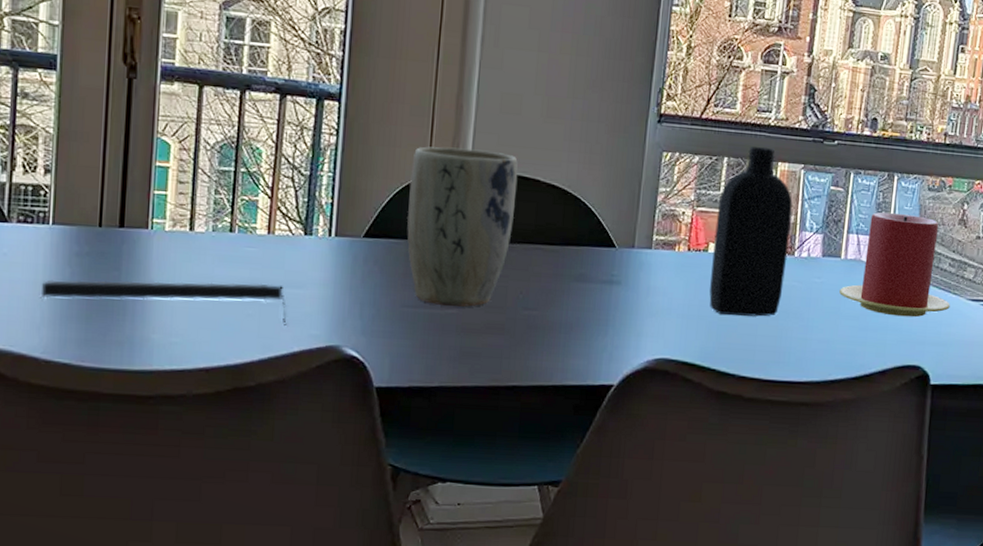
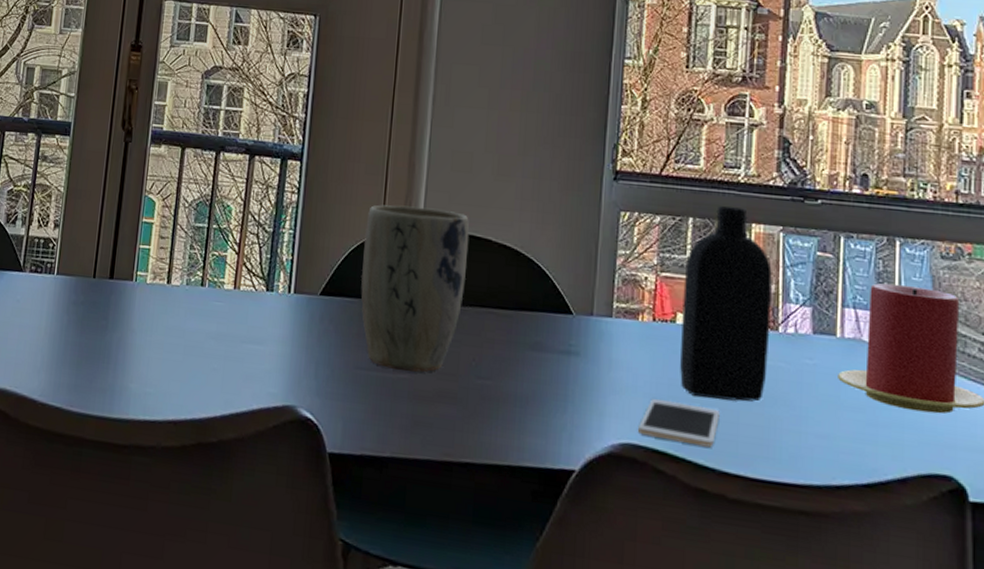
notepad: present [42,280,287,327] -> none [43,326,248,383]
cell phone: none [671,318,741,357] -> present [638,398,720,448]

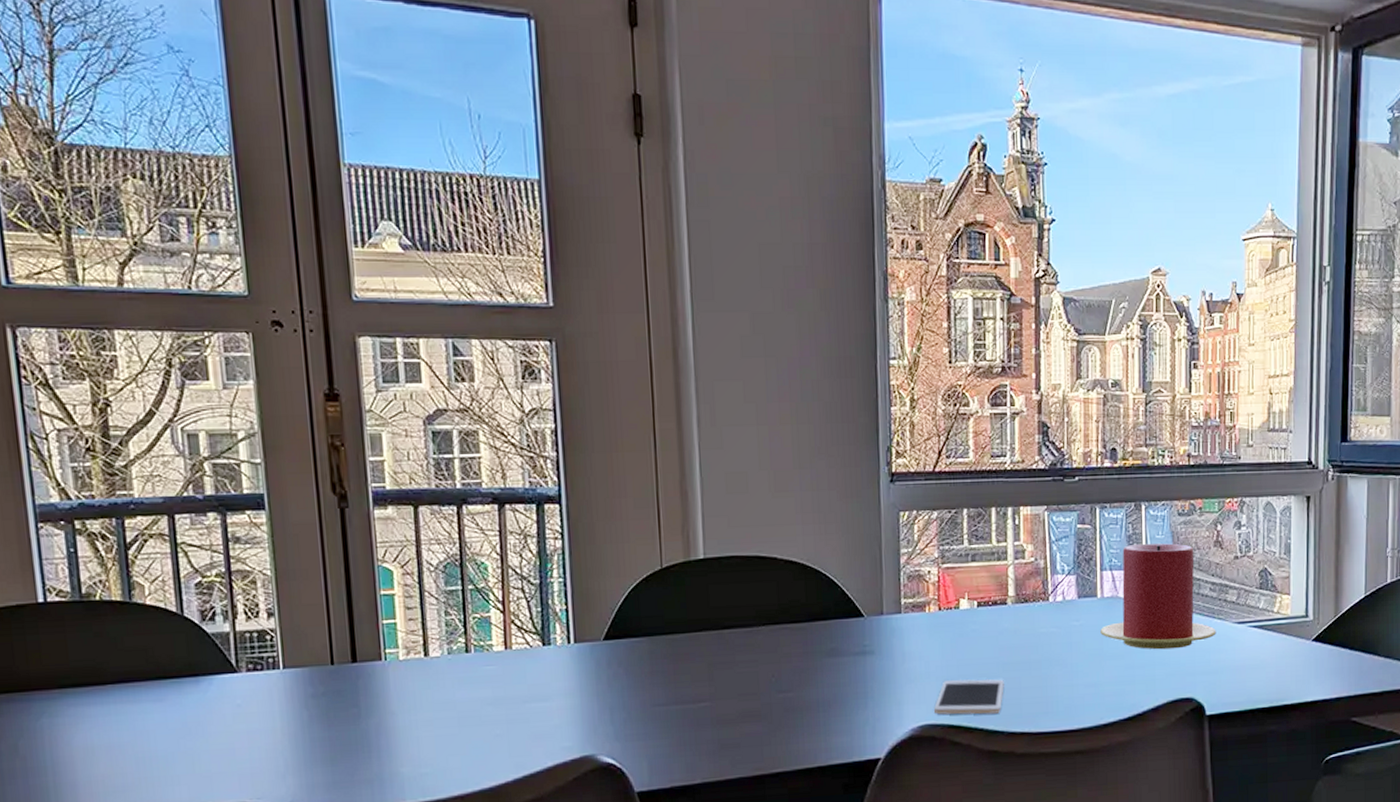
plant pot: present [361,205,470,372] -> none [643,534,756,700]
bottle: present [680,206,772,402] -> none [963,494,1042,672]

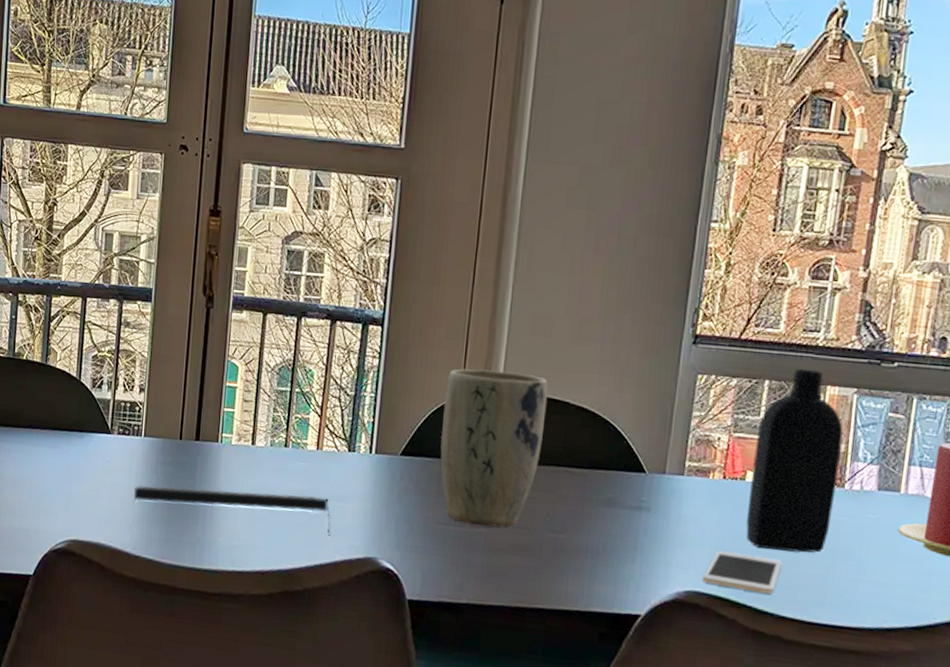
notepad: none [281,701,537,745] -> present [134,485,331,537]
plant pot: none [643,534,756,700] -> present [440,369,548,527]
bottle: none [963,494,1042,672] -> present [746,369,843,553]

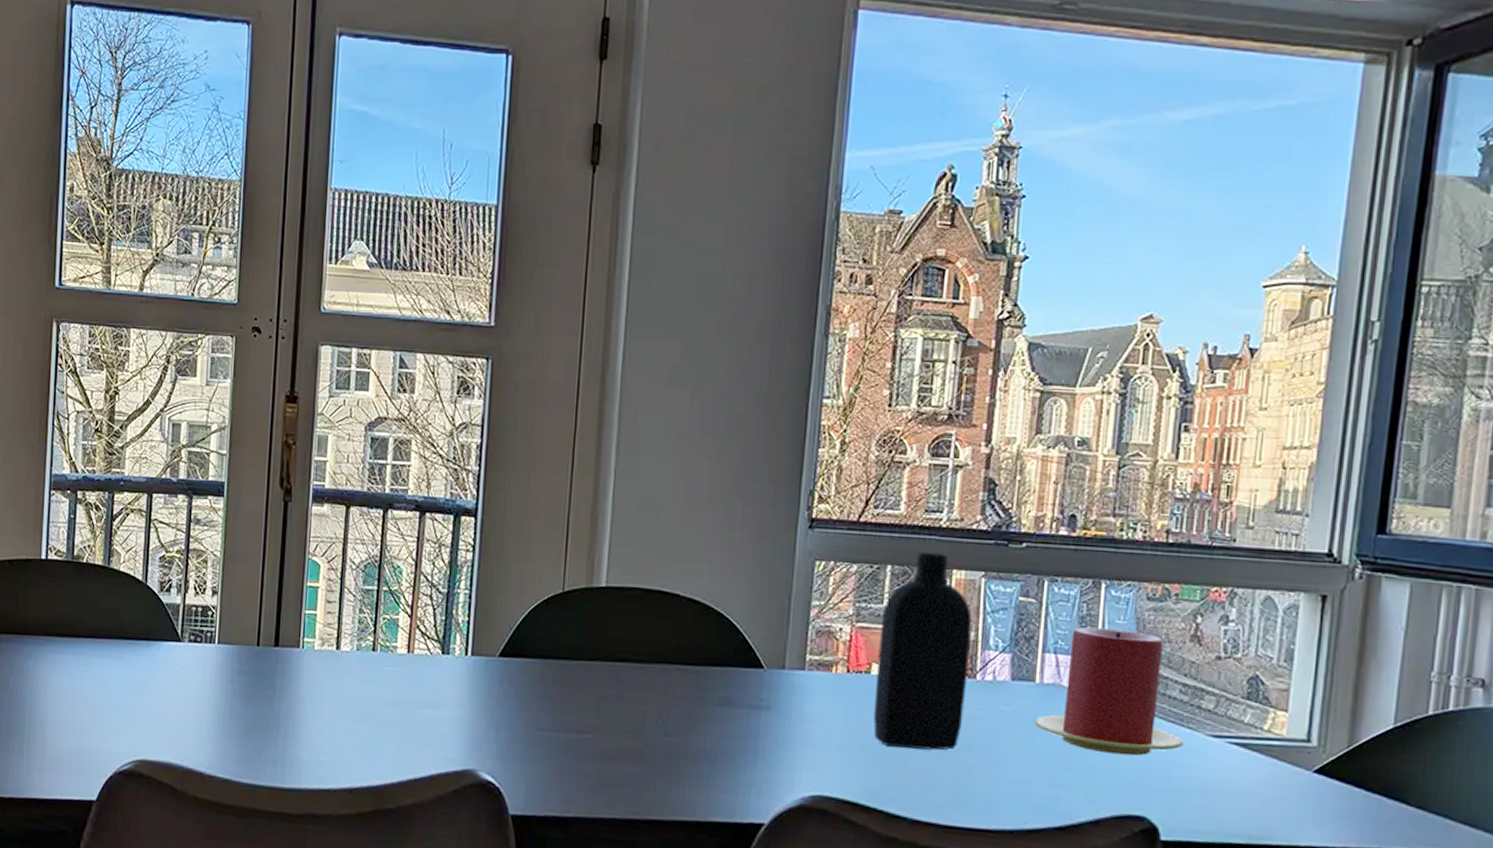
notepad: present [134,485,331,537] -> none [208,697,425,748]
plant pot: present [440,369,548,527] -> none [542,560,656,732]
cell phone: present [703,550,782,595] -> none [830,750,913,797]

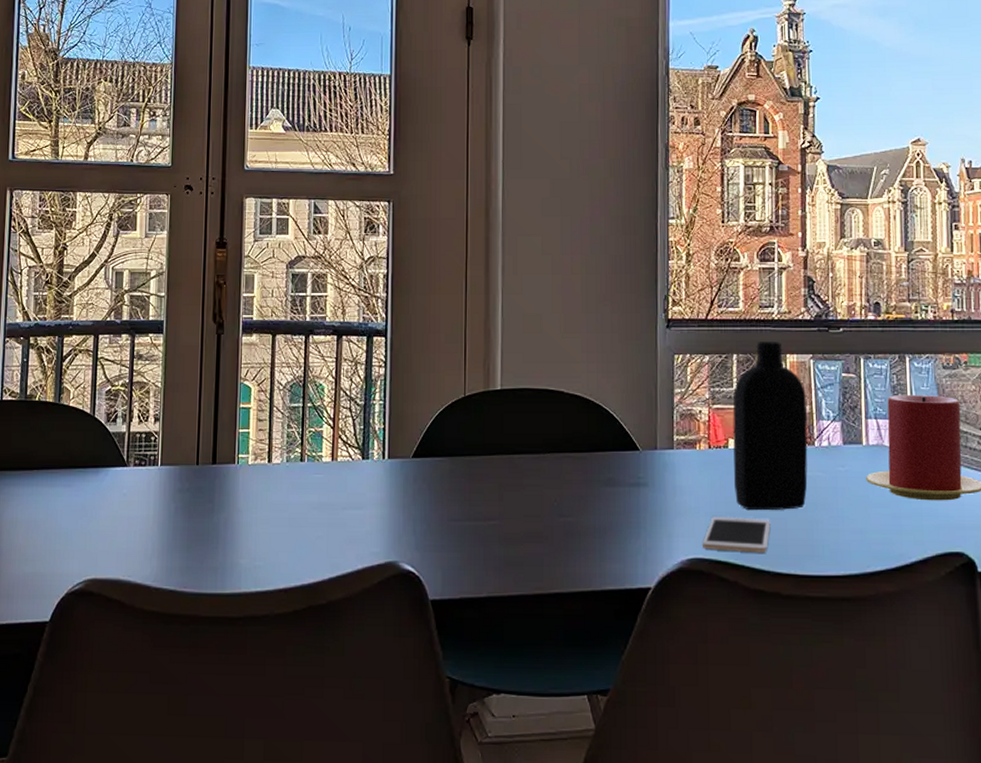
cell phone: none [830,750,913,797] -> present [703,516,771,553]

